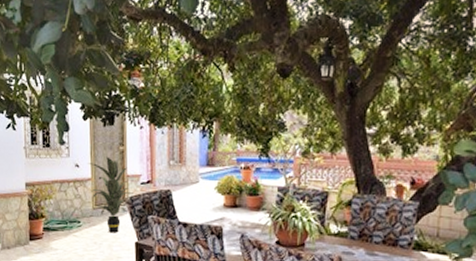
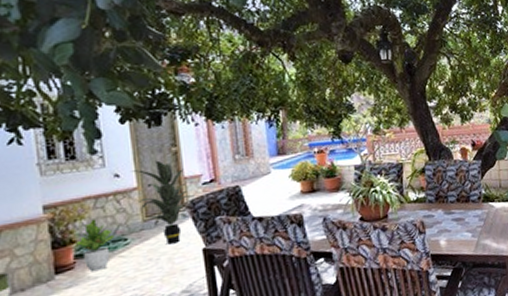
potted plant: none [45,200,71,245] -> present [76,219,115,272]

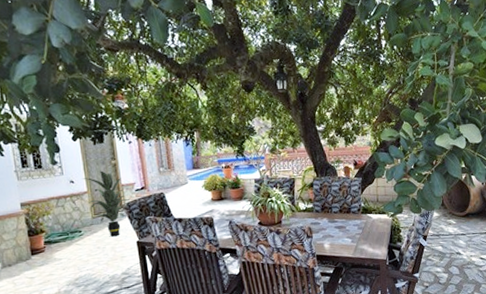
potted plant: present [76,219,115,272] -> none [45,215,72,255]

